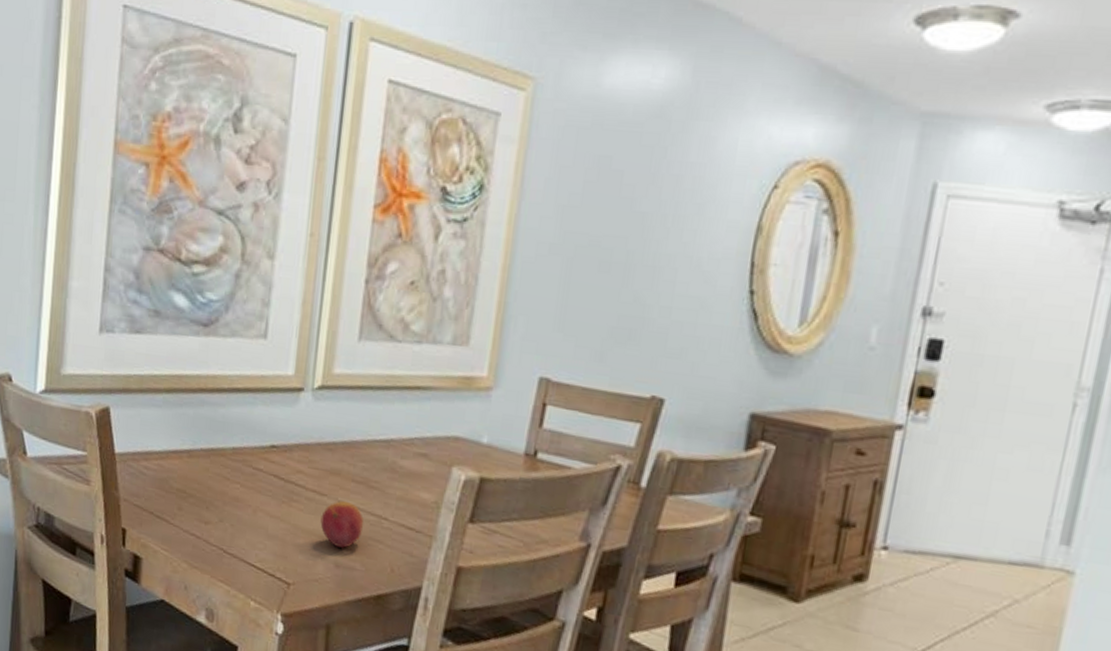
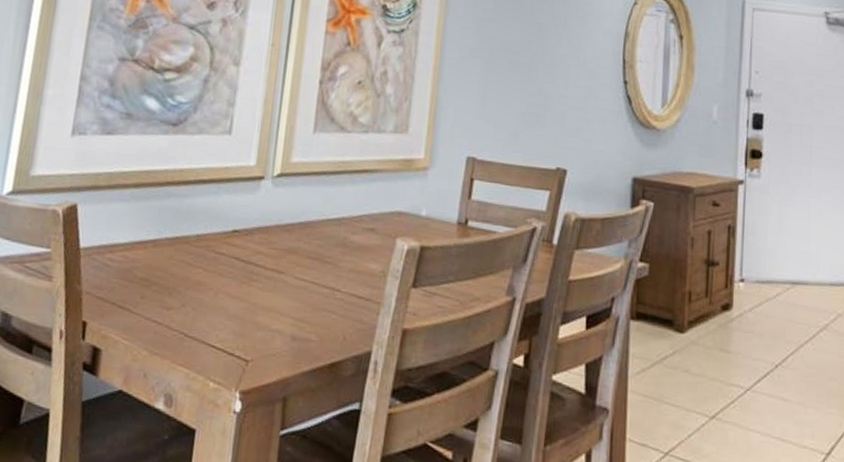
fruit: present [320,501,364,548] -> none [278,277,319,321]

